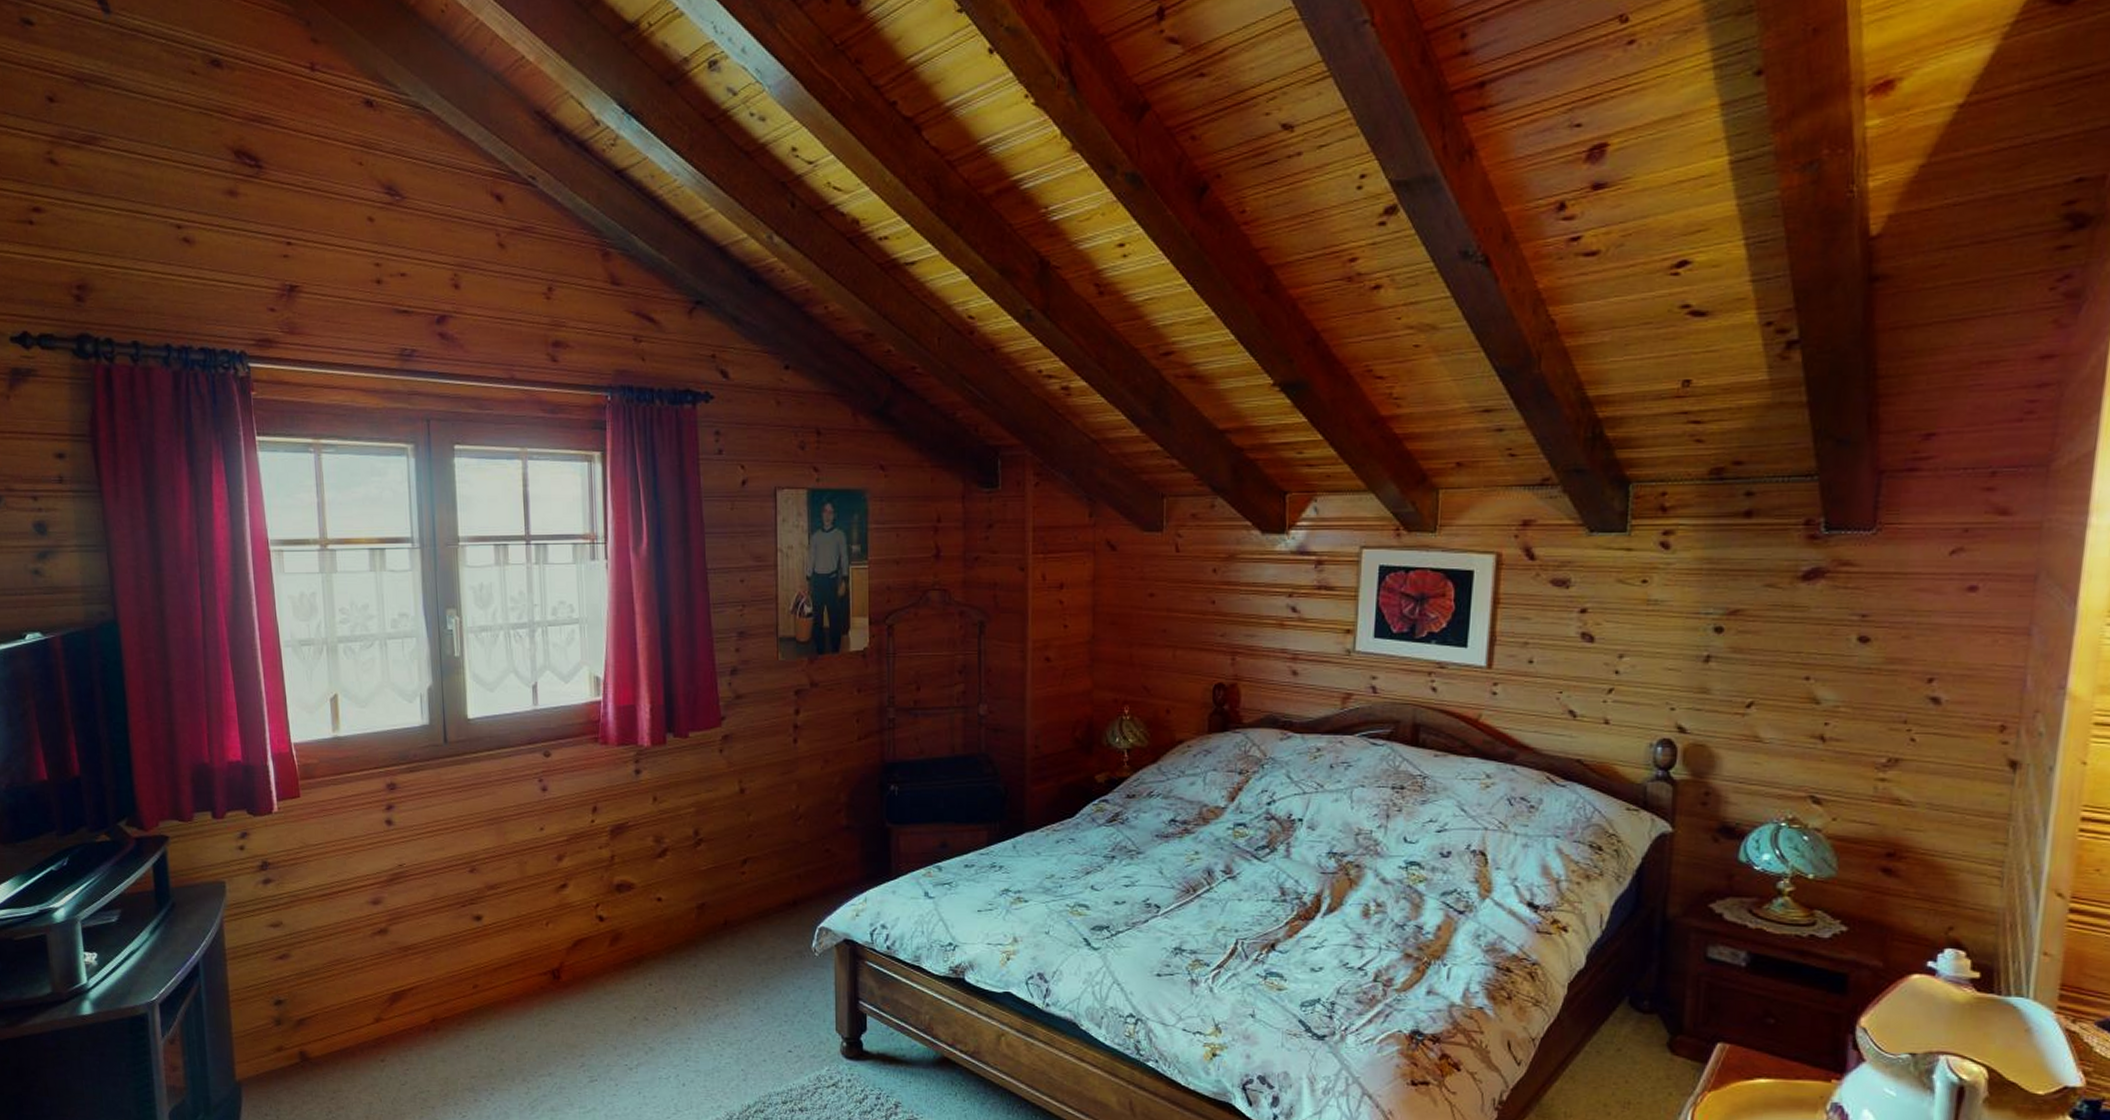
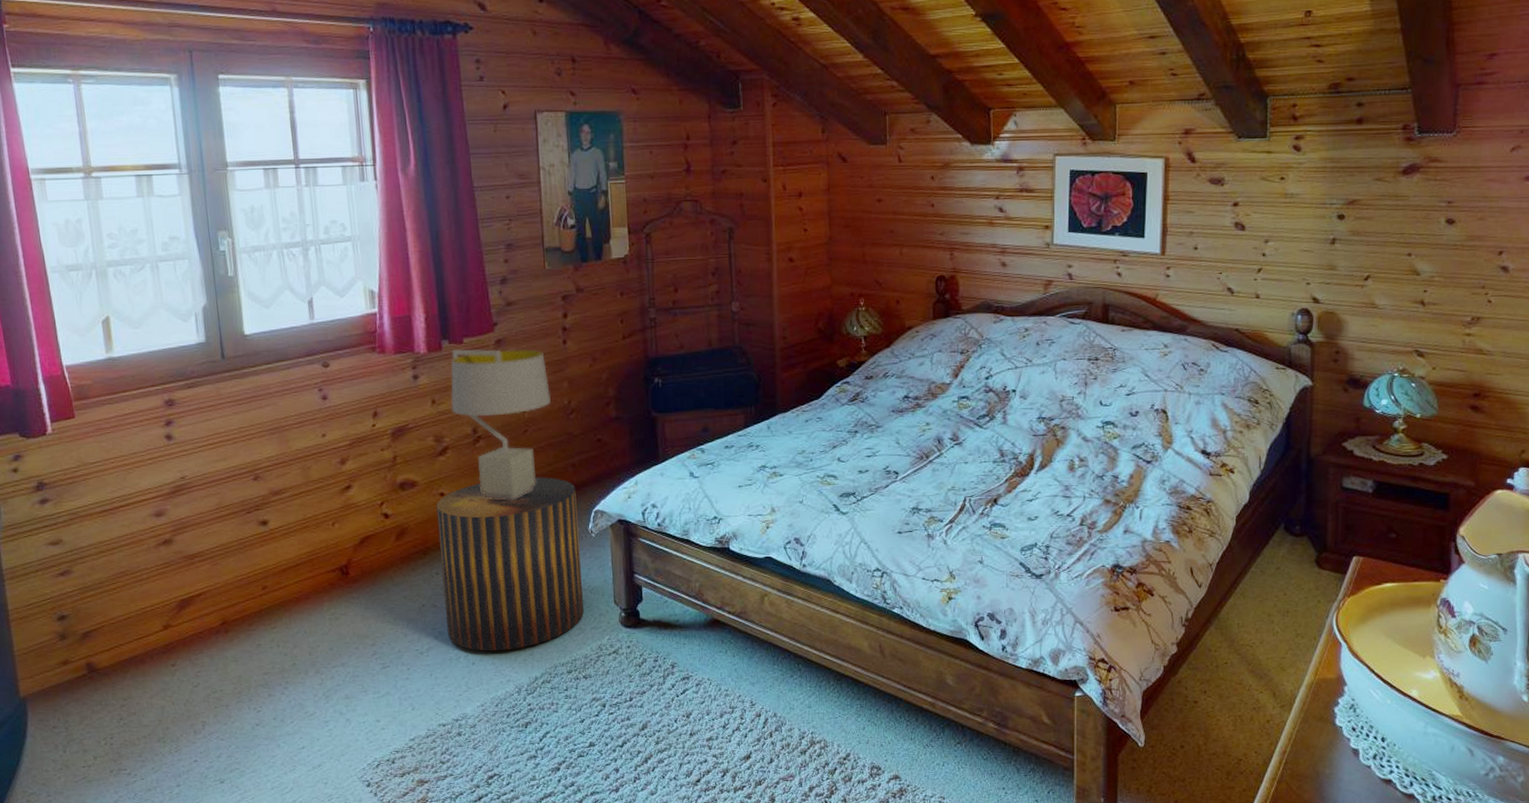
stool: none [653,887,804,1074] -> present [436,477,585,651]
table lamp: none [672,744,778,910] -> present [450,349,551,500]

